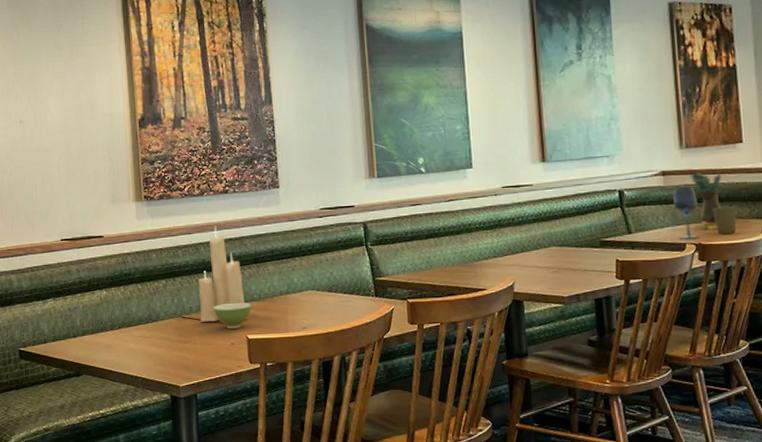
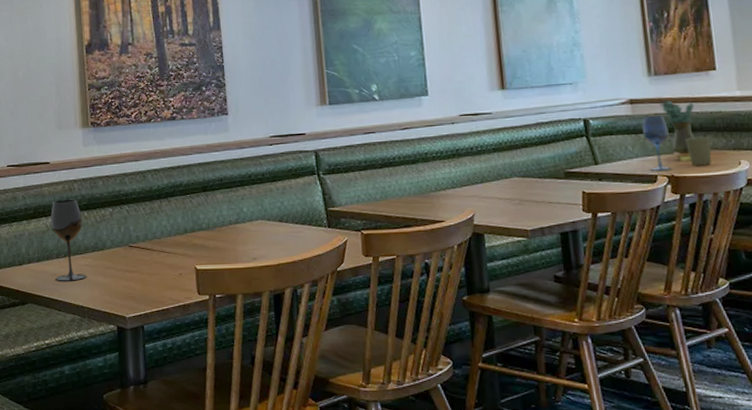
wineglass: none [104,271,140,353] -> present [50,199,86,281]
candle: present [198,226,245,323] -> none [145,153,193,252]
bowl: present [212,302,252,329] -> none [159,231,201,259]

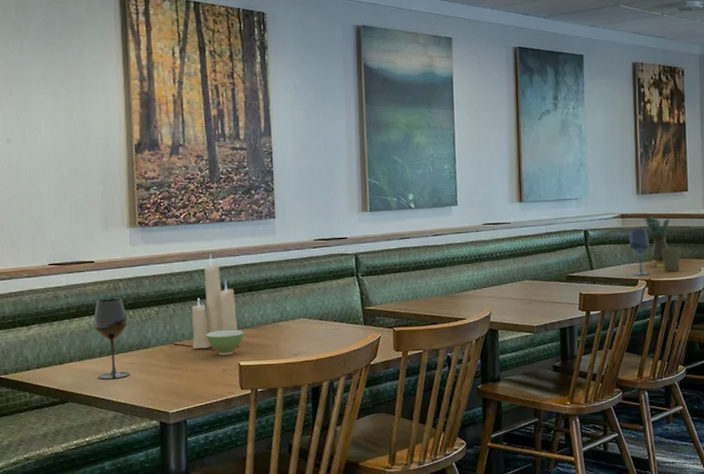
candle: none [145,153,193,252] -> present [191,254,238,350]
bowl: none [159,231,201,259] -> present [204,329,245,355]

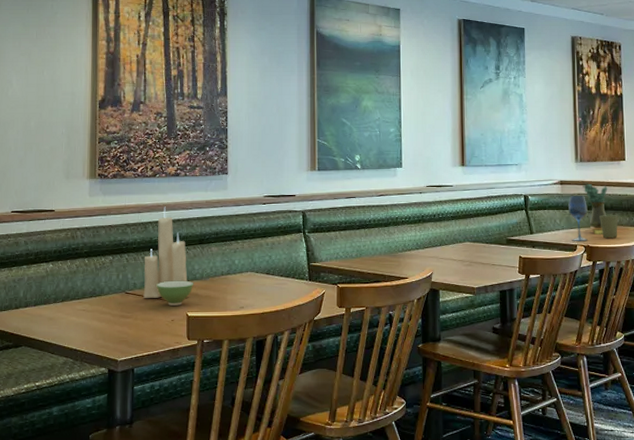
wineglass: present [93,298,130,380] -> none [50,246,83,325]

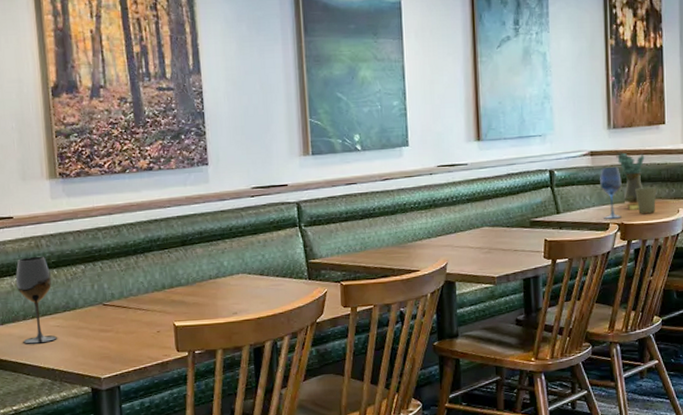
wineglass: none [50,246,83,325] -> present [15,256,57,344]
candle: present [143,206,188,299] -> none [121,206,172,310]
bowl: present [155,280,194,306] -> none [136,287,180,316]

